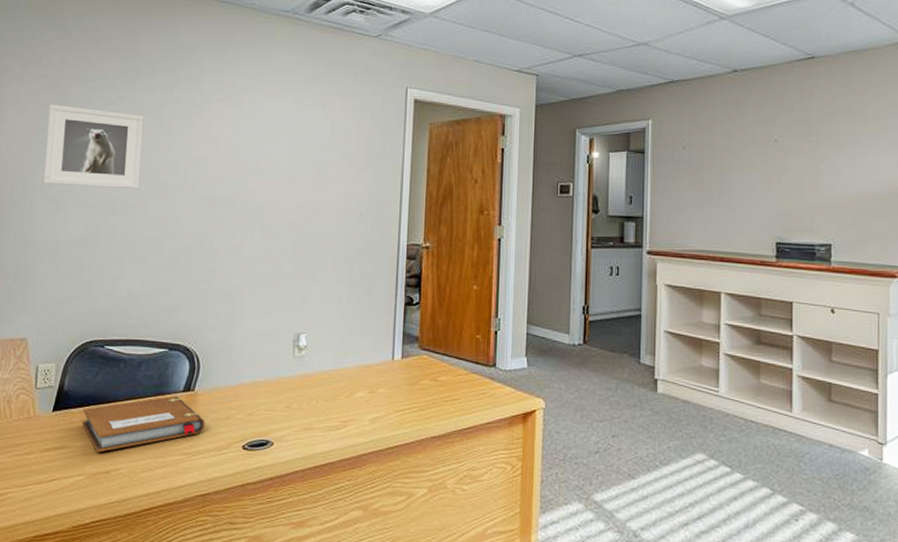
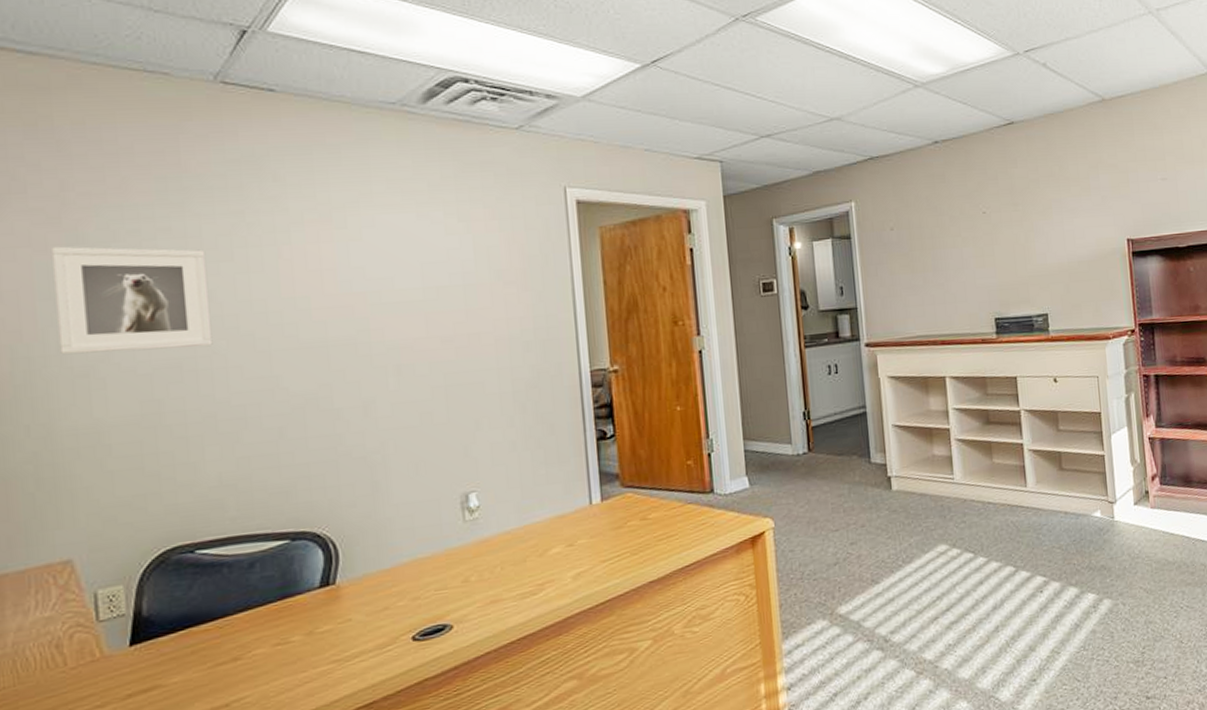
notebook: present [81,396,205,452] -> none [176,594,357,684]

